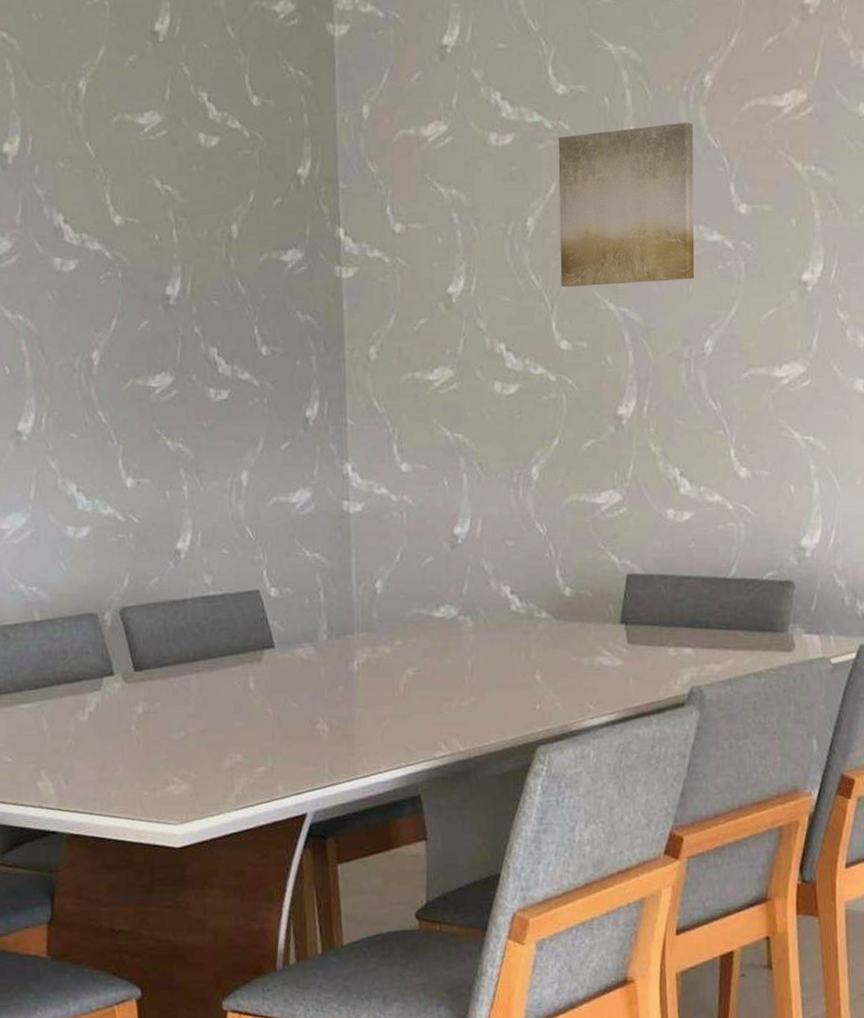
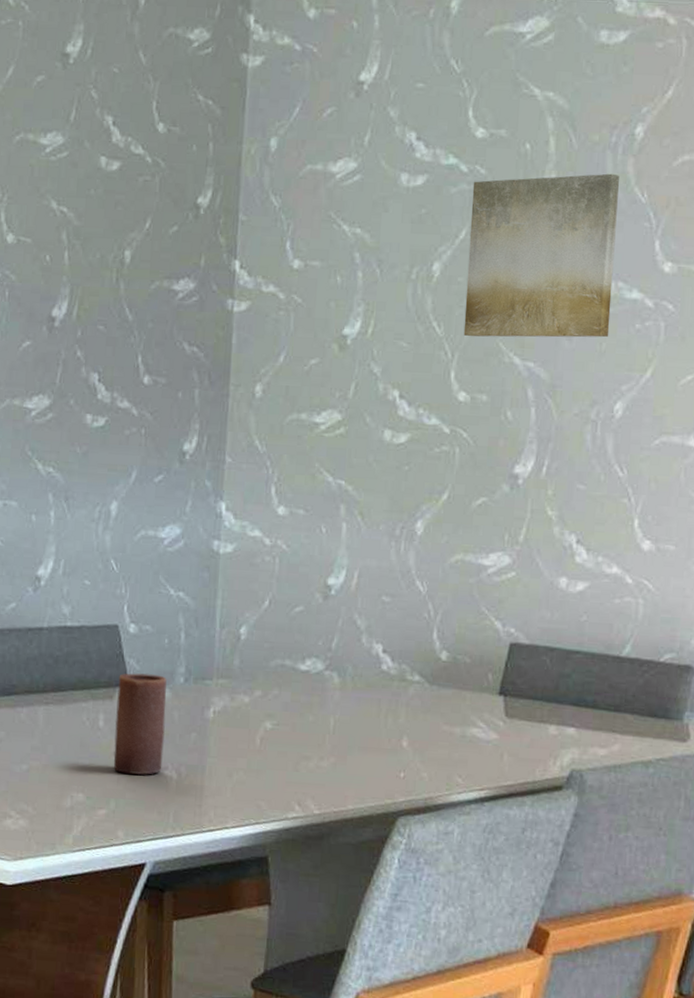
candle: none [264,634,314,732] -> present [113,673,167,776]

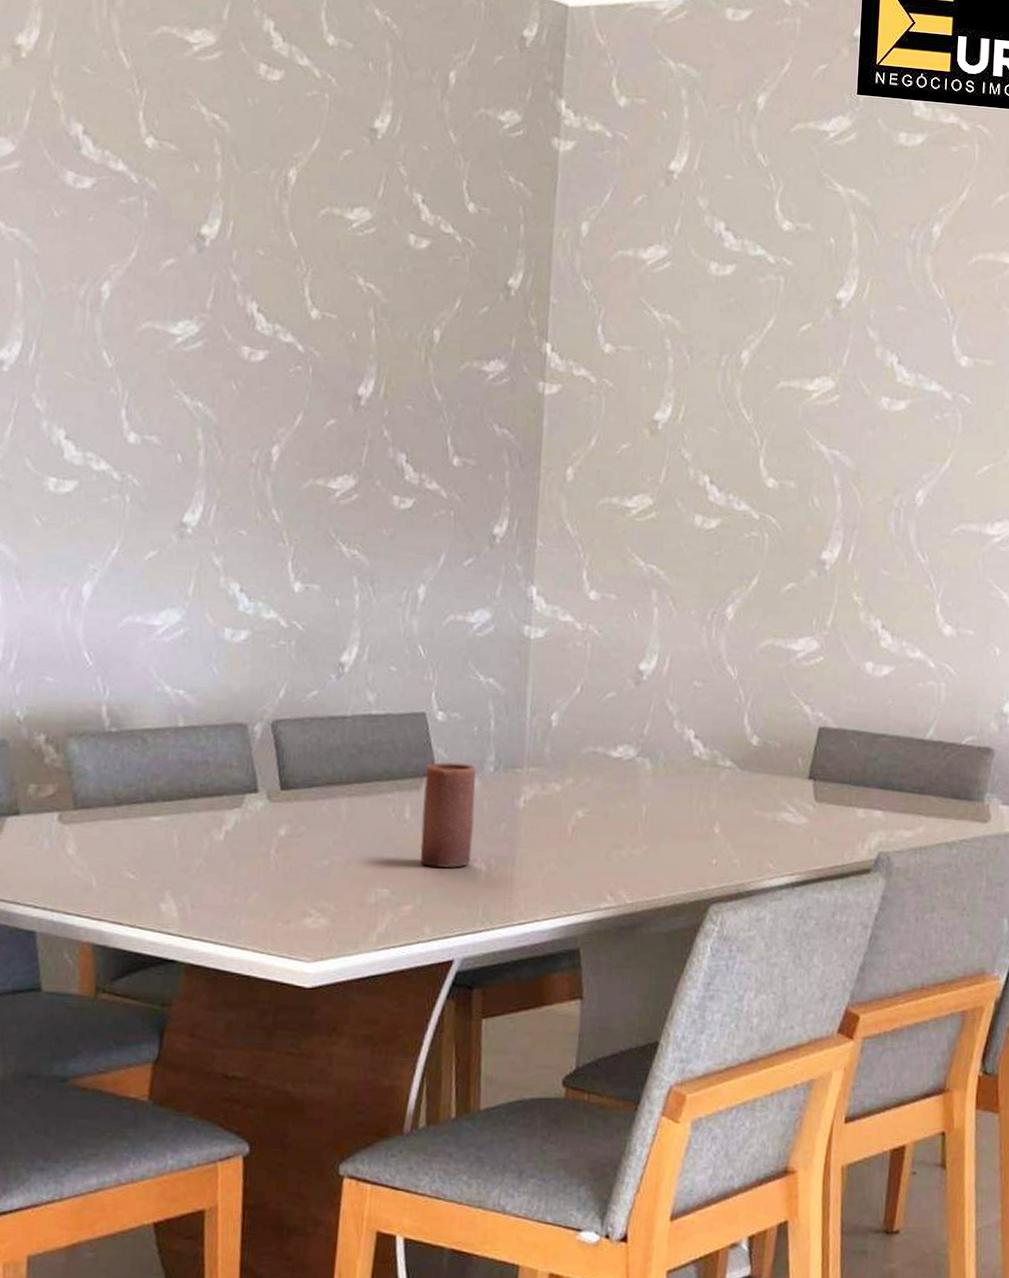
wall art: present [463,173,619,338] -> none [772,269,918,428]

